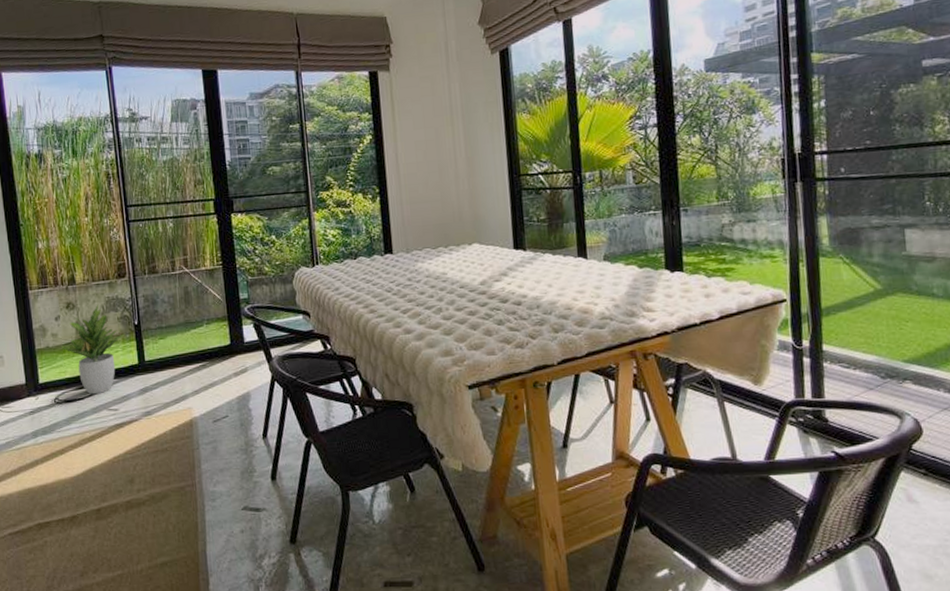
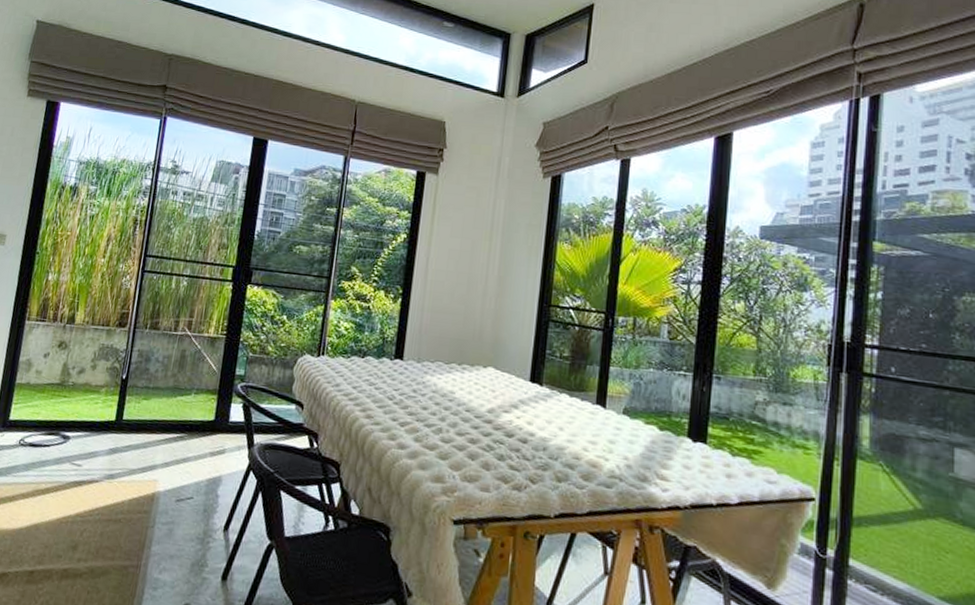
potted plant: present [61,304,125,395] -> none [42,349,109,445]

